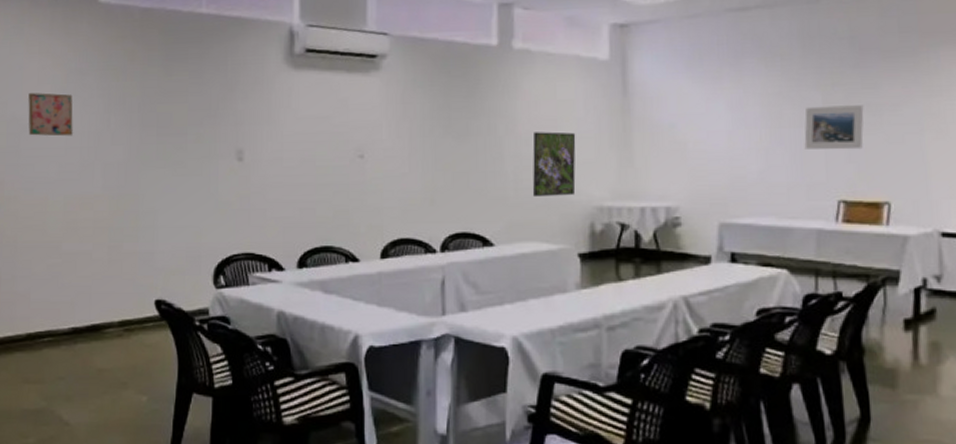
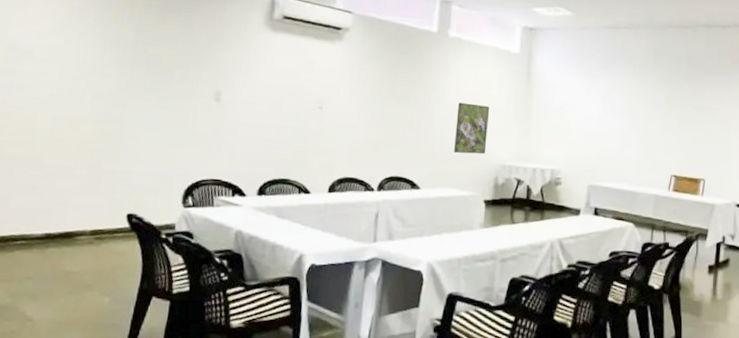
wall art: present [28,93,73,137] -> none [25,23,72,65]
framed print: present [804,105,864,150] -> none [651,104,692,139]

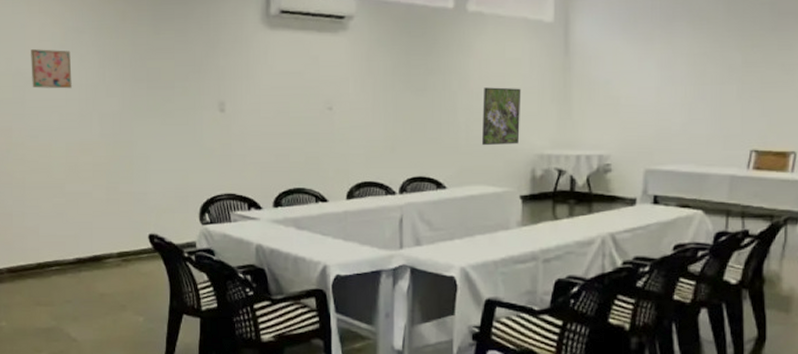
wall art: none [25,23,72,65] -> present [31,49,72,89]

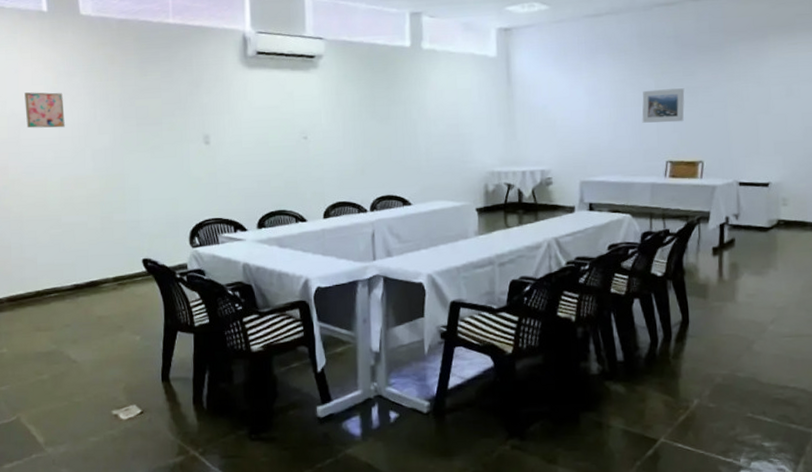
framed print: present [482,87,521,146] -> none [439,114,473,166]
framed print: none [724,65,779,105] -> present [642,88,685,123]

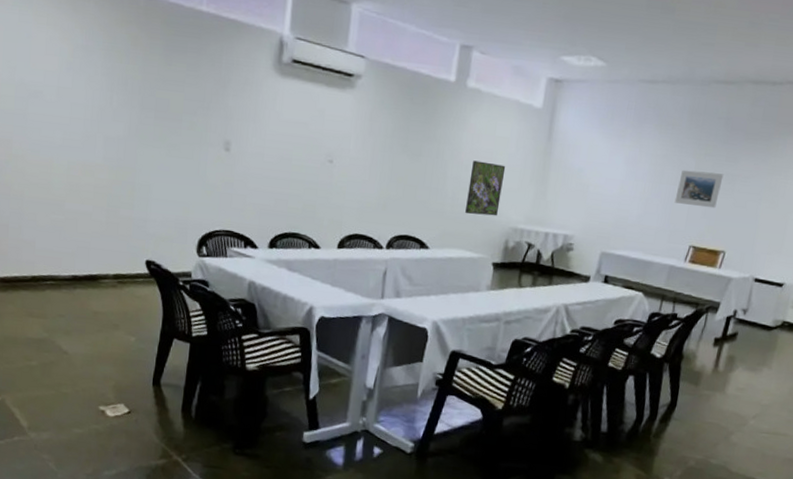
wall art: present [24,92,65,128] -> none [35,62,78,108]
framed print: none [439,114,473,166] -> present [465,160,506,216]

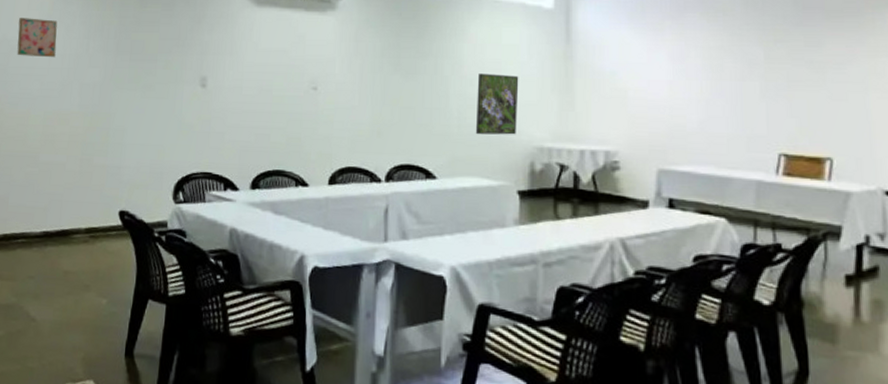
wall art: none [35,62,78,108] -> present [17,18,58,58]
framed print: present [674,169,724,209] -> none [745,61,807,105]

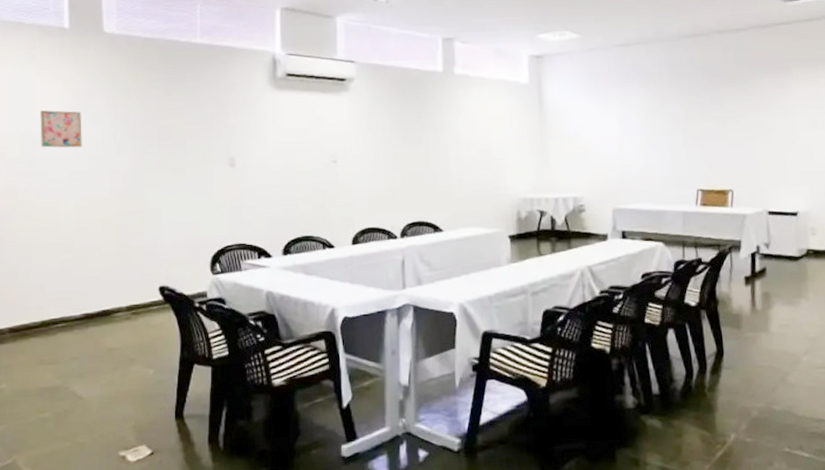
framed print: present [476,73,519,135] -> none [471,140,505,192]

